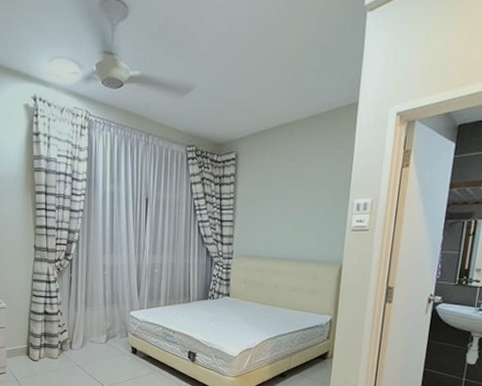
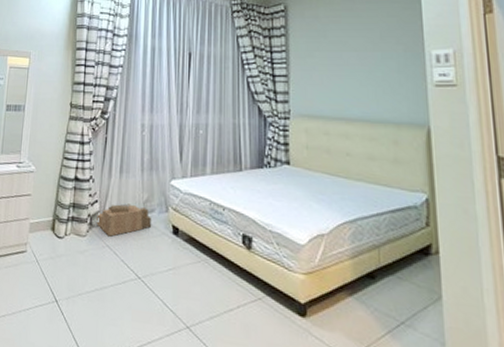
cardboard box: none [66,331,113,358] -> present [96,203,151,237]

